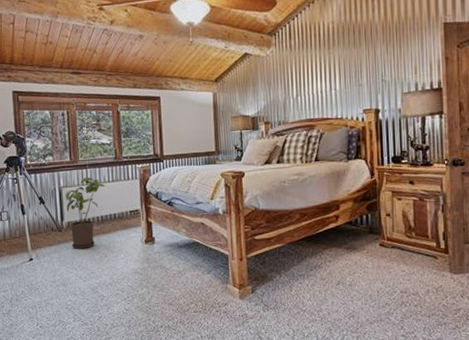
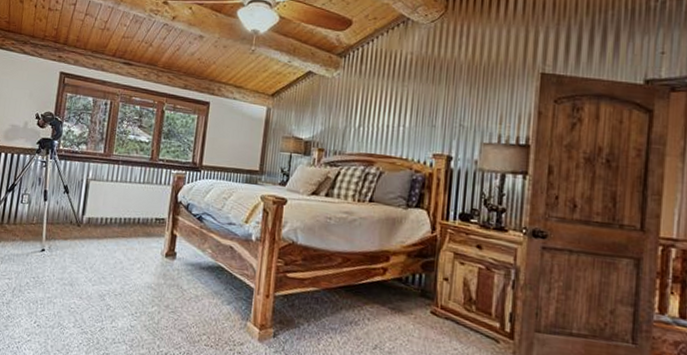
house plant: present [65,177,106,250] -> none [88,173,136,251]

